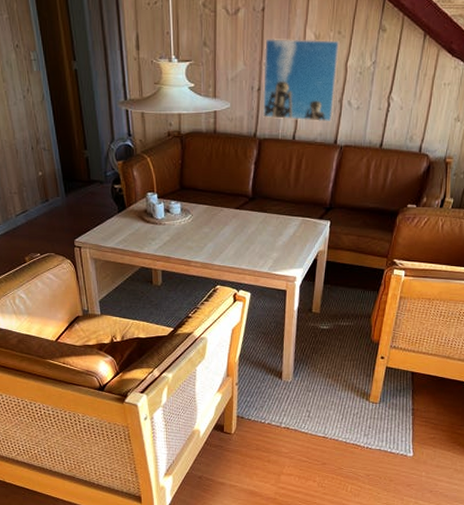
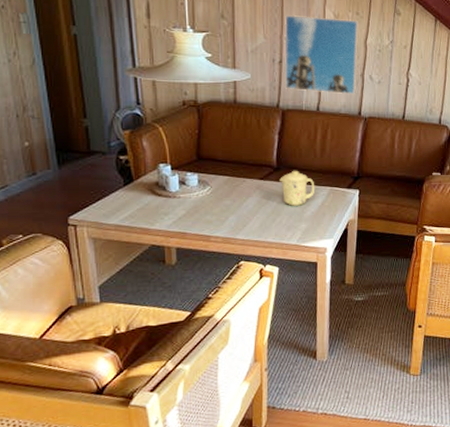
mug: none [254,200,288,235] -> present [280,170,315,206]

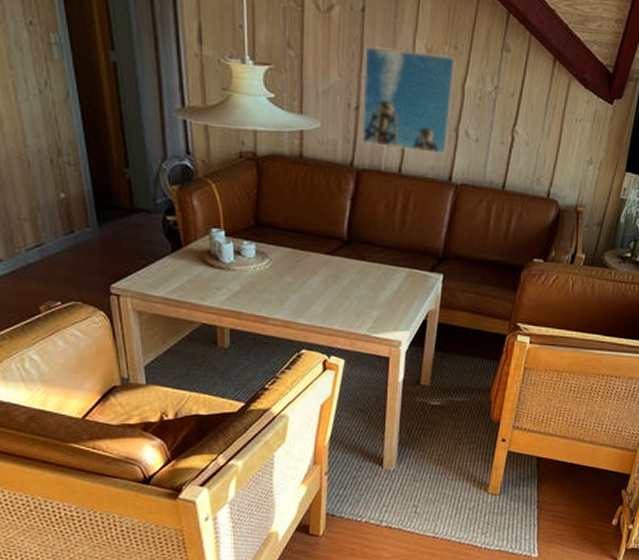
mug: present [280,170,315,206] -> none [350,245,392,289]

